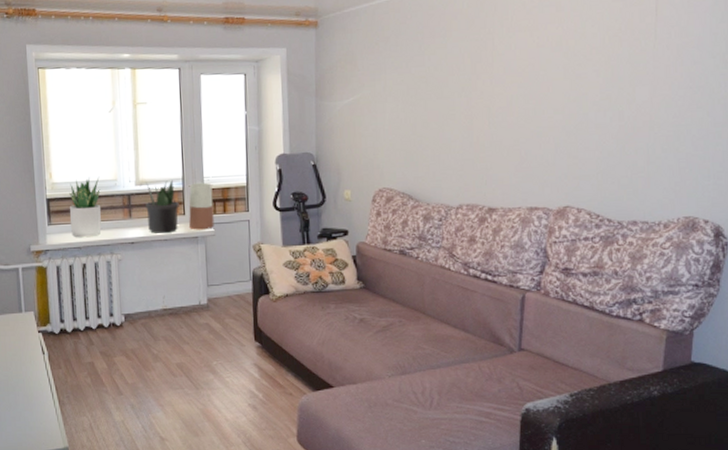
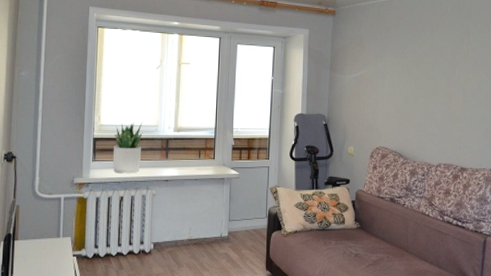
planter: present [146,180,179,233] -> none [181,129,211,173]
vase: present [189,182,214,230] -> none [218,133,240,173]

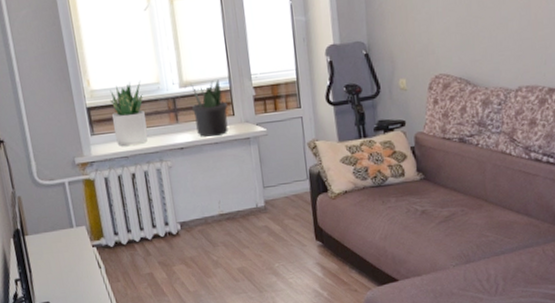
planter: none [181,129,211,173] -> present [190,79,228,137]

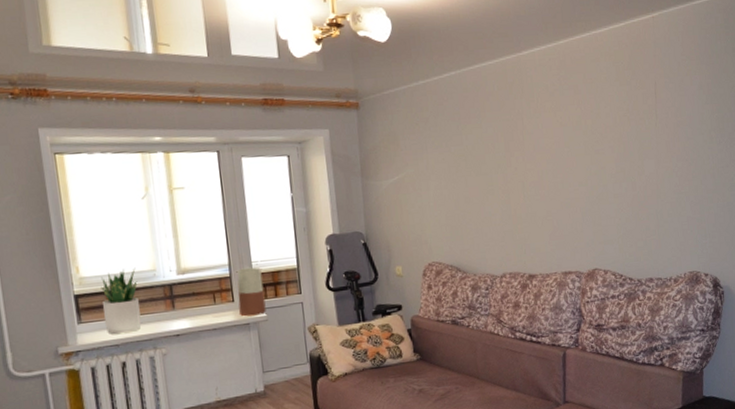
planter: present [190,79,228,137] -> none [189,267,228,323]
vase: none [237,80,266,131] -> present [237,267,266,317]

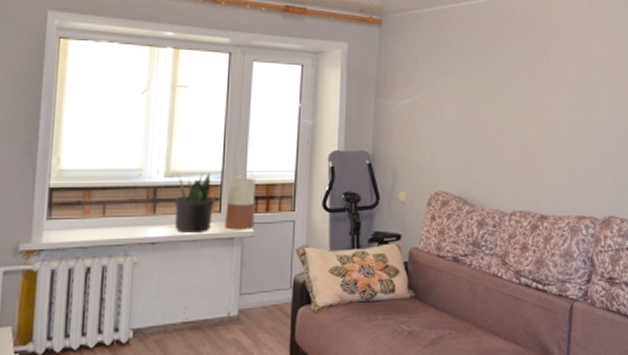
planter: present [101,267,141,335] -> none [76,164,121,236]
planter: none [189,267,228,323] -> present [175,173,215,233]

